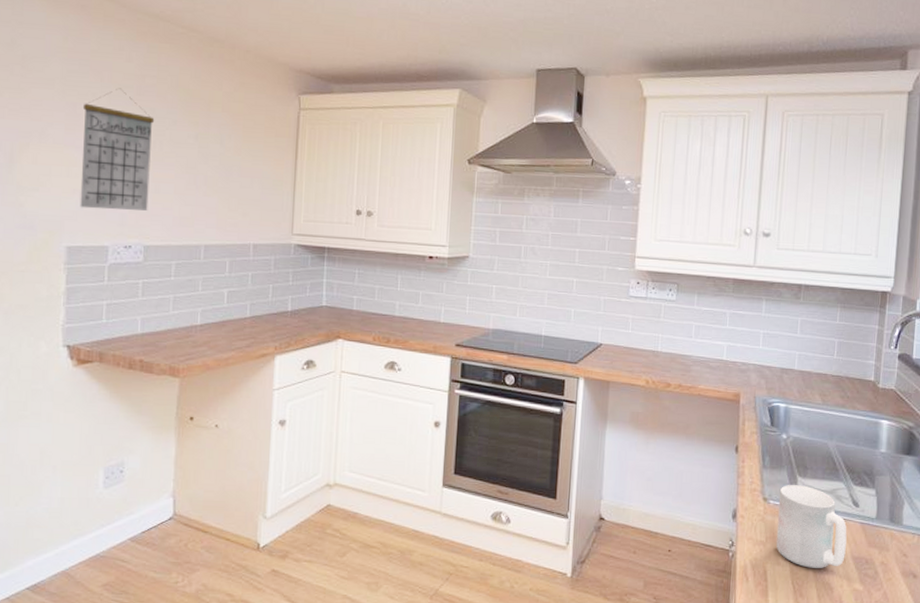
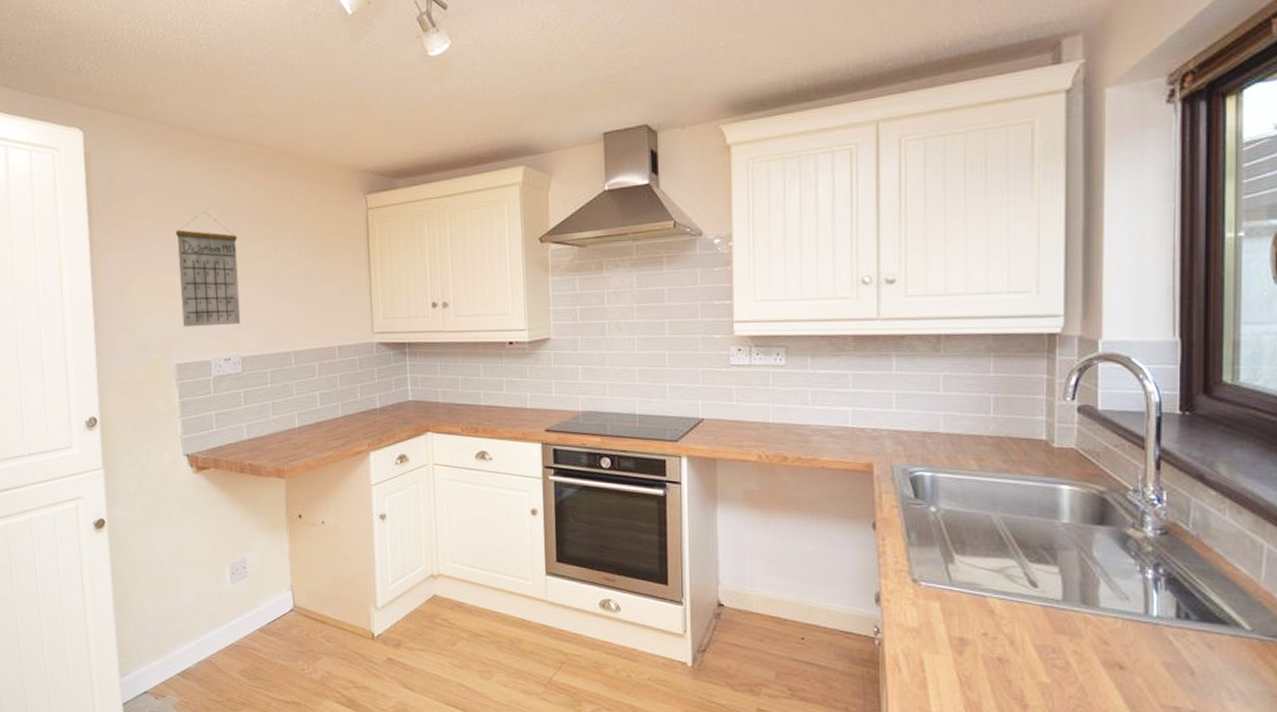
mug: present [776,485,847,568] -> none [932,564,1024,658]

